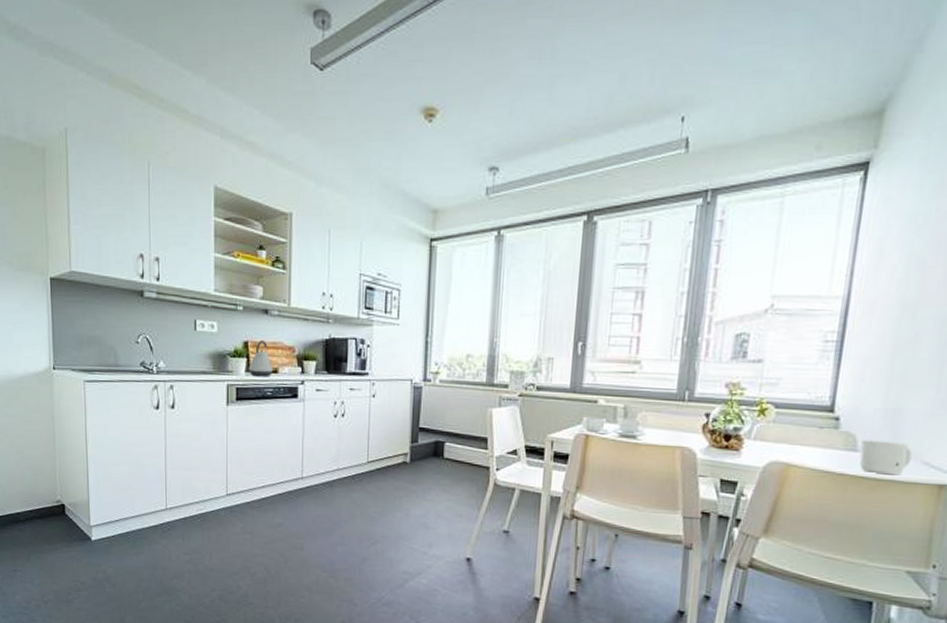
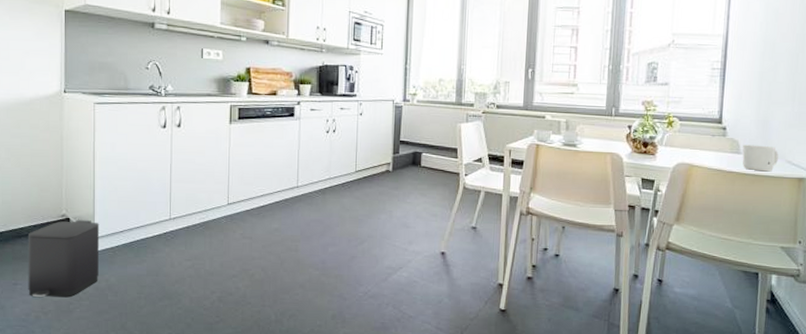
pedal bin: none [24,506,96,587] -> present [27,220,100,298]
kettle: present [248,340,273,377] -> none [250,67,272,99]

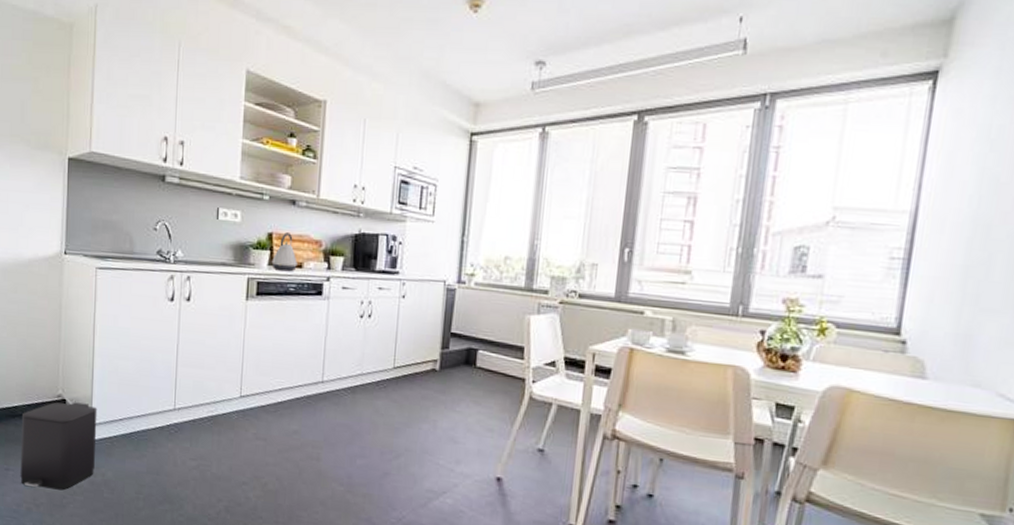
kettle: none [250,67,272,99] -> present [271,232,297,272]
mug: present [742,144,779,172] -> none [928,366,986,408]

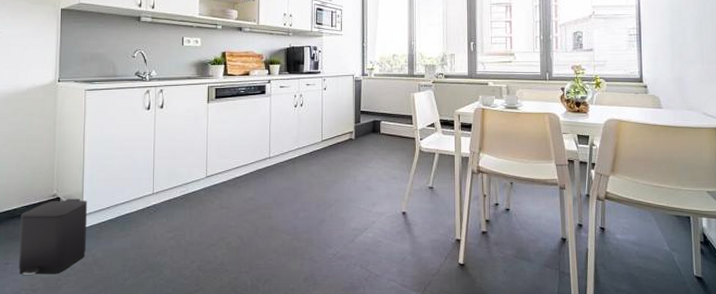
kettle: present [271,232,297,272] -> none [226,51,245,79]

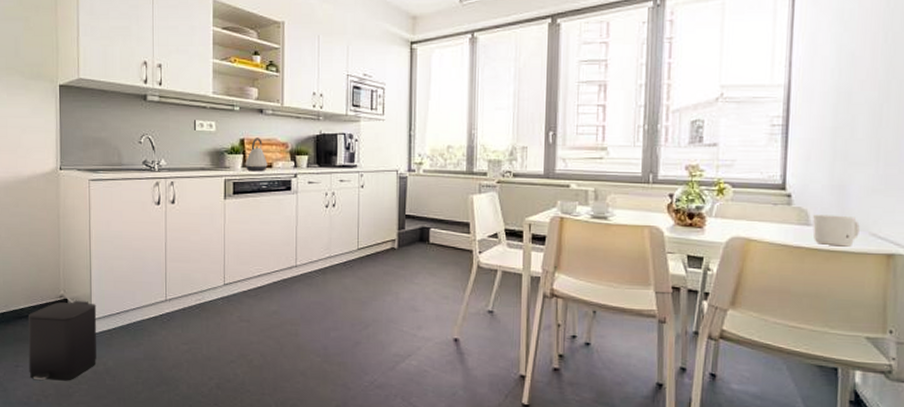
kettle: none [226,51,245,79] -> present [245,138,268,172]
mug: none [663,100,695,123] -> present [812,214,860,247]

